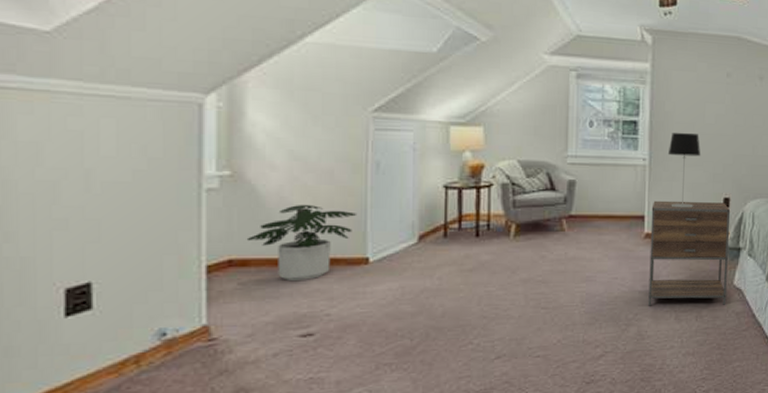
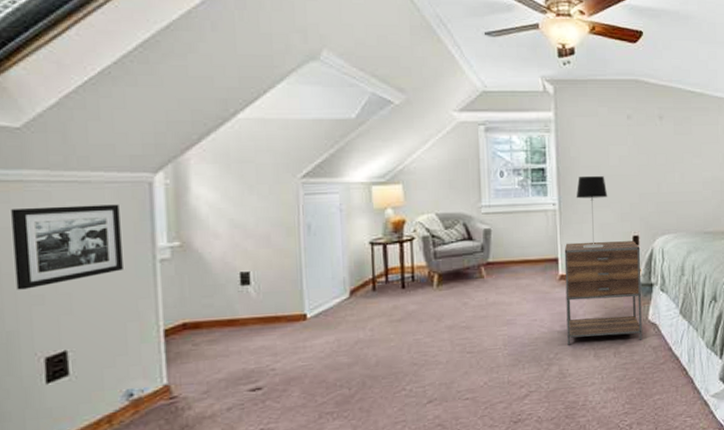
picture frame: none [34,121,163,212] -> present [11,204,123,290]
potted plant: present [246,204,357,282] -> none [197,267,294,341]

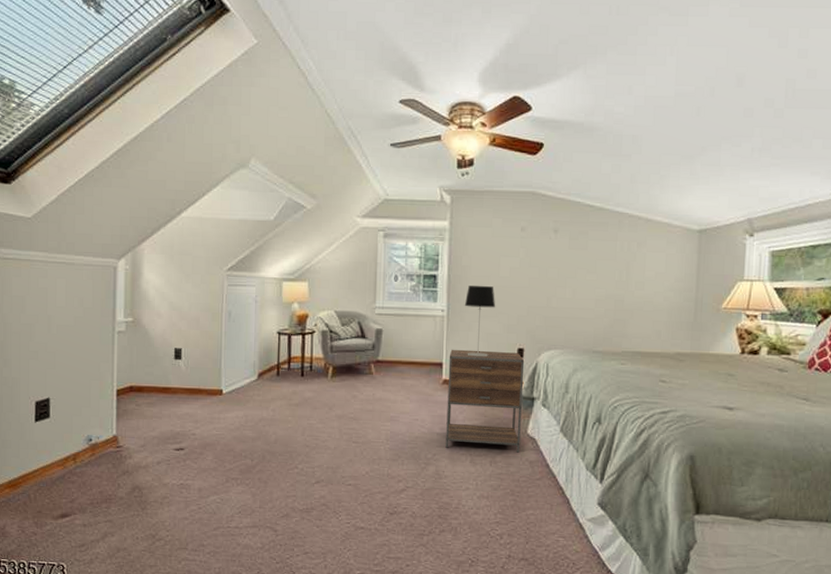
picture frame: present [11,204,123,290] -> none [21,281,92,346]

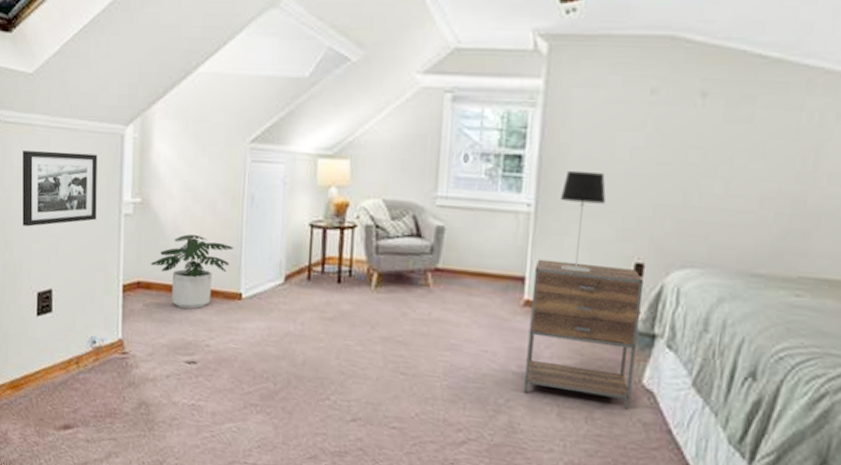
picture frame: none [21,281,92,346] -> present [22,150,97,227]
potted plant: none [141,344,215,406] -> present [150,234,234,309]

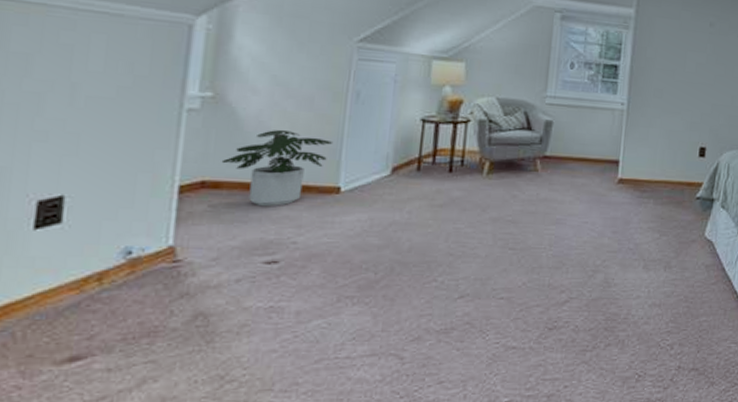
picture frame: present [22,150,97,227] -> none [18,33,152,123]
nightstand: present [523,259,645,410] -> none [617,146,706,257]
table lamp: present [559,170,606,273] -> none [646,79,680,156]

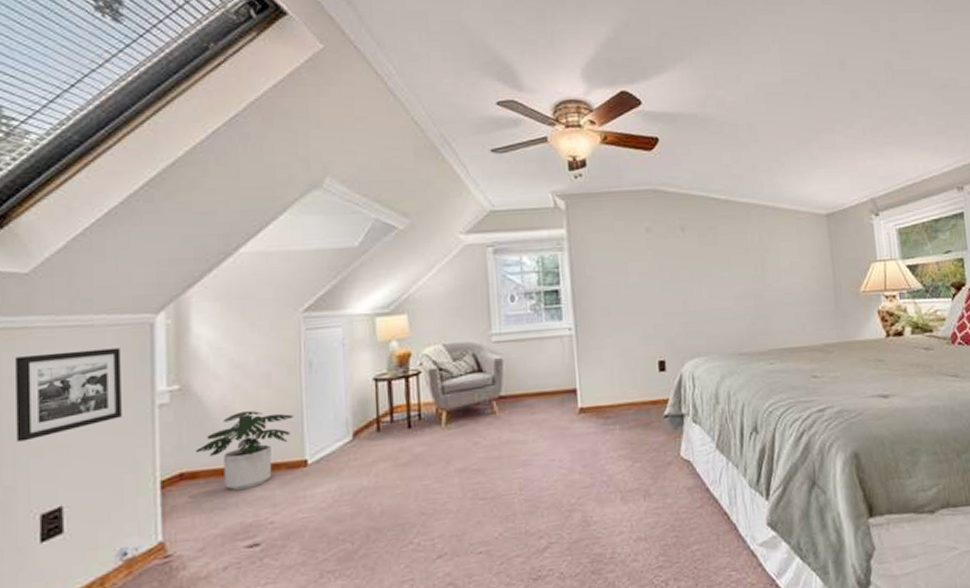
picture frame: none [18,33,152,123] -> present [16,348,122,442]

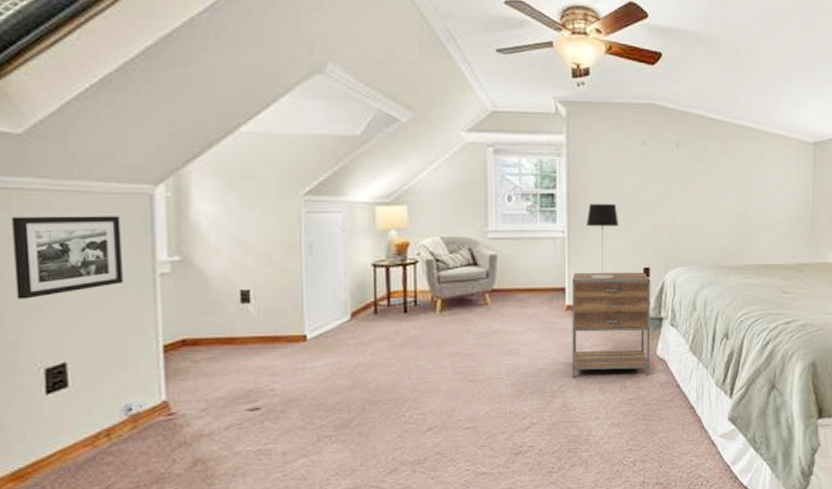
potted plant: present [195,410,294,491] -> none [196,285,294,359]
nightstand: none [583,366,675,488] -> present [572,272,651,378]
table lamp: none [593,295,629,377] -> present [586,203,619,279]

